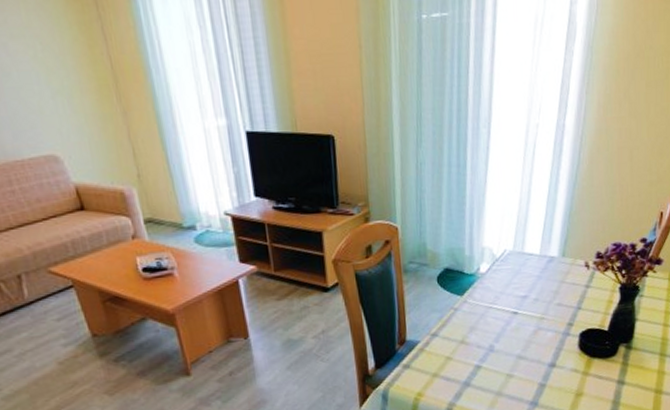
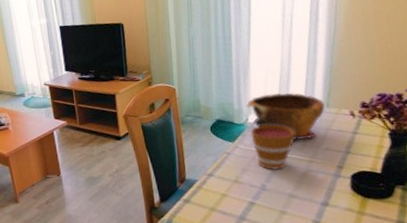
bowl: none [479,237,561,295] -> present [247,92,325,141]
cup: none [482,275,529,329] -> present [251,124,296,170]

